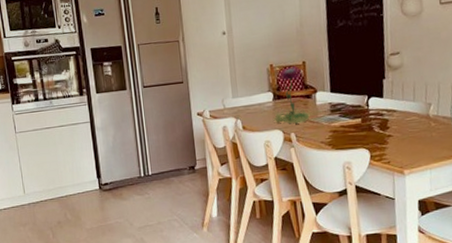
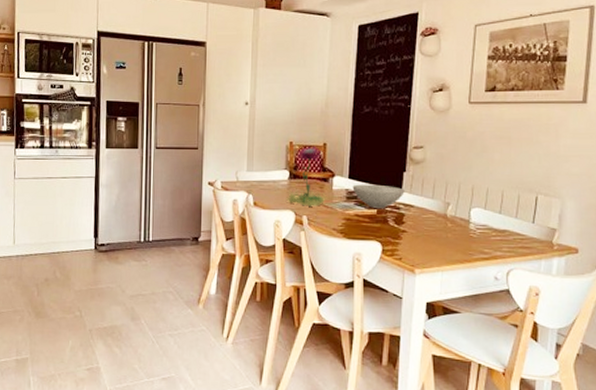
bowl: none [335,94,386,118] -> present [352,184,405,209]

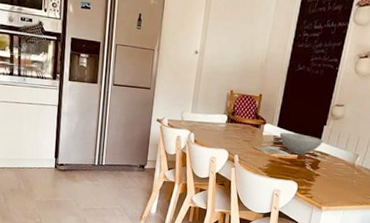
flower: present [286,146,326,207] -> none [223,96,257,148]

